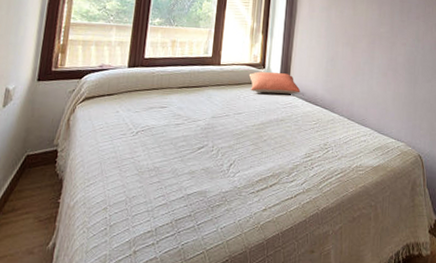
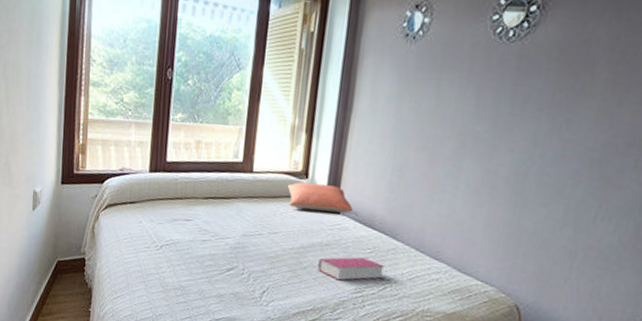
book: none [275,128,327,149] -> present [318,257,385,281]

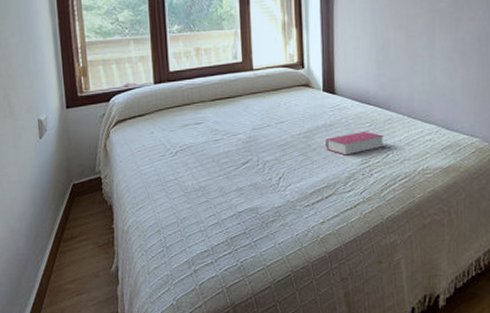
pillow: present [287,182,353,214] -> none [286,71,349,97]

